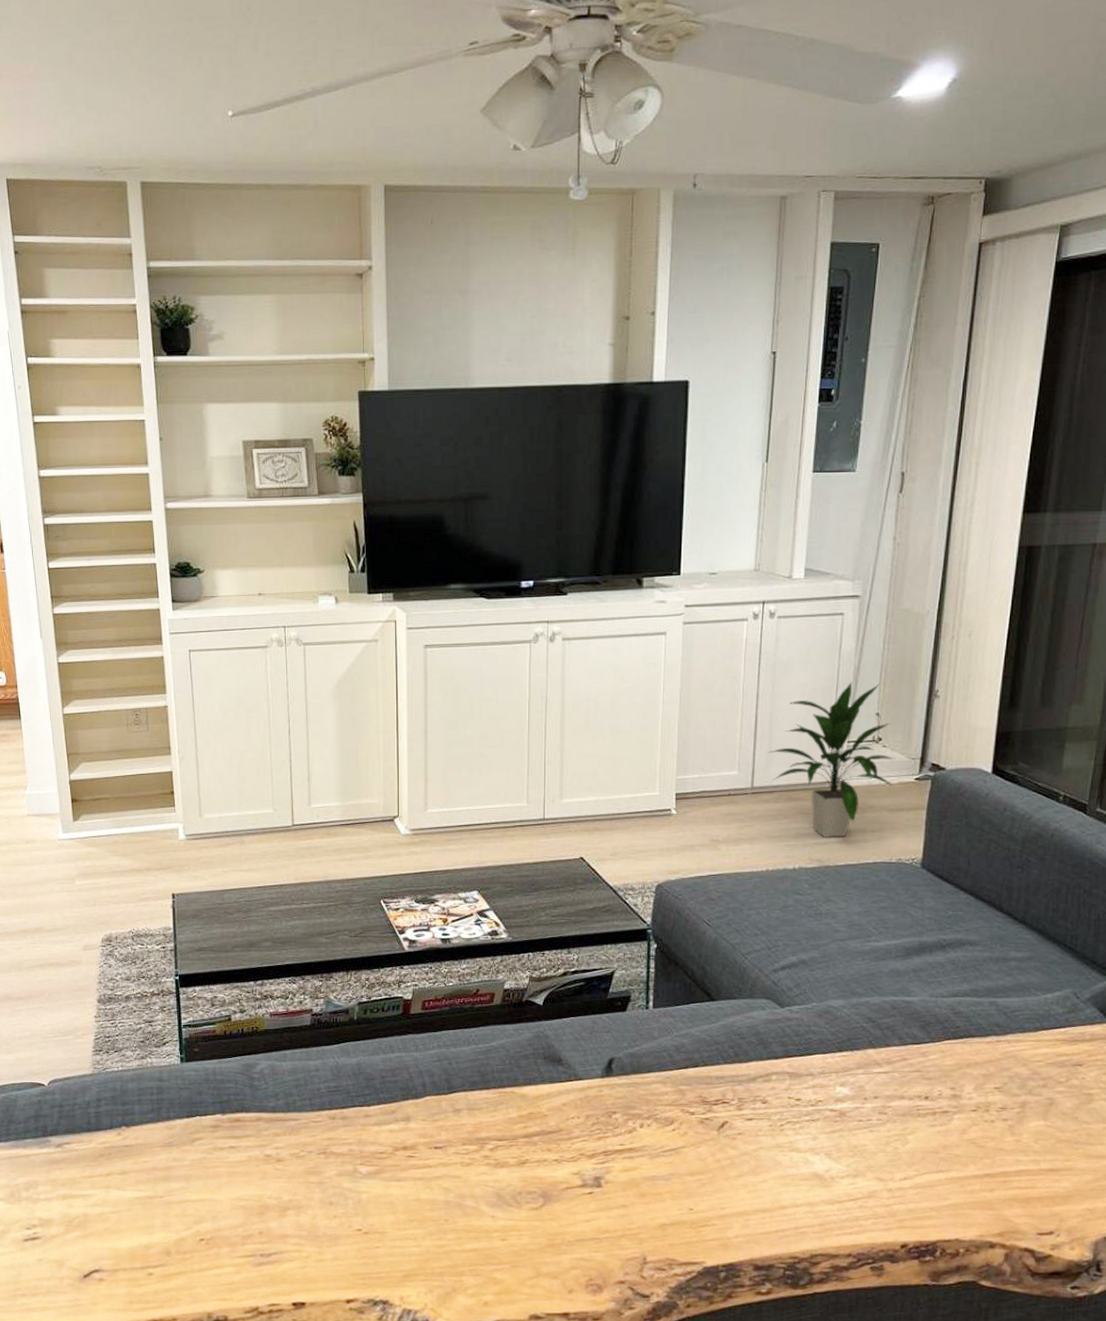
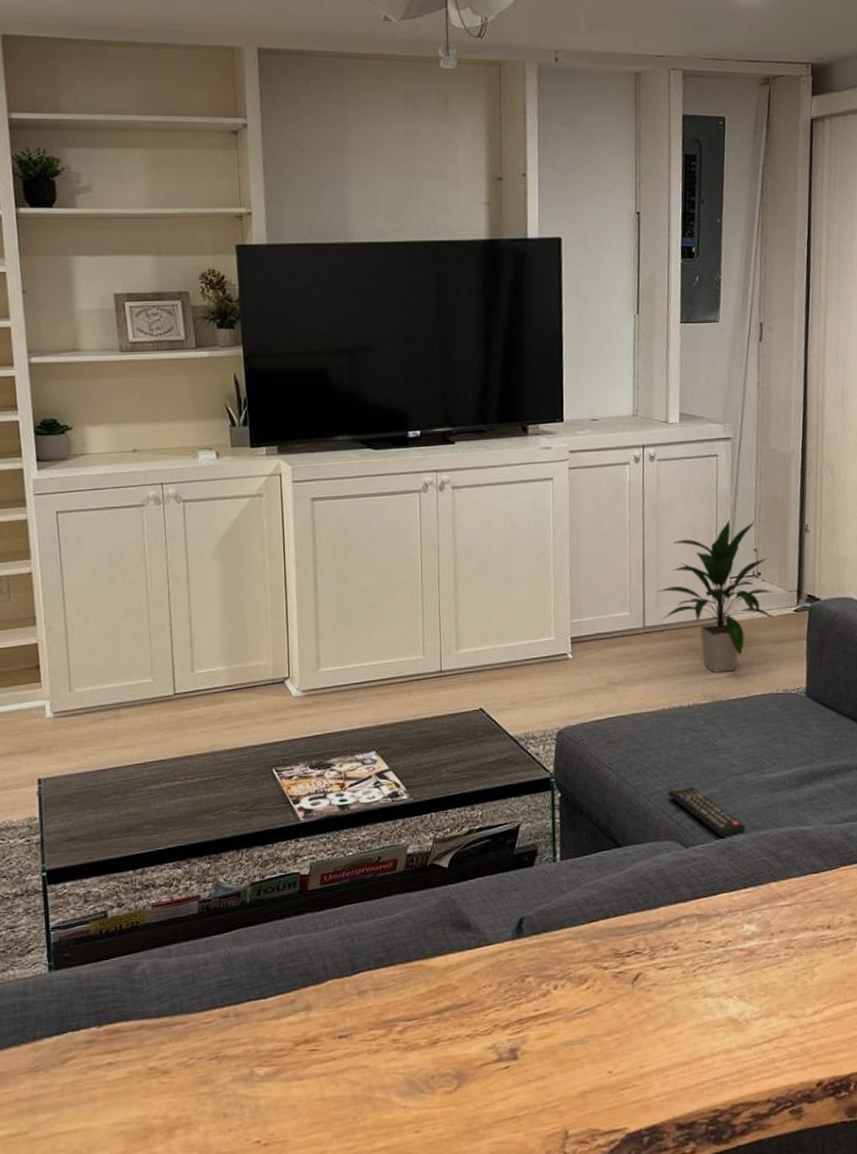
remote control: none [766,948,845,1003] -> present [668,786,745,840]

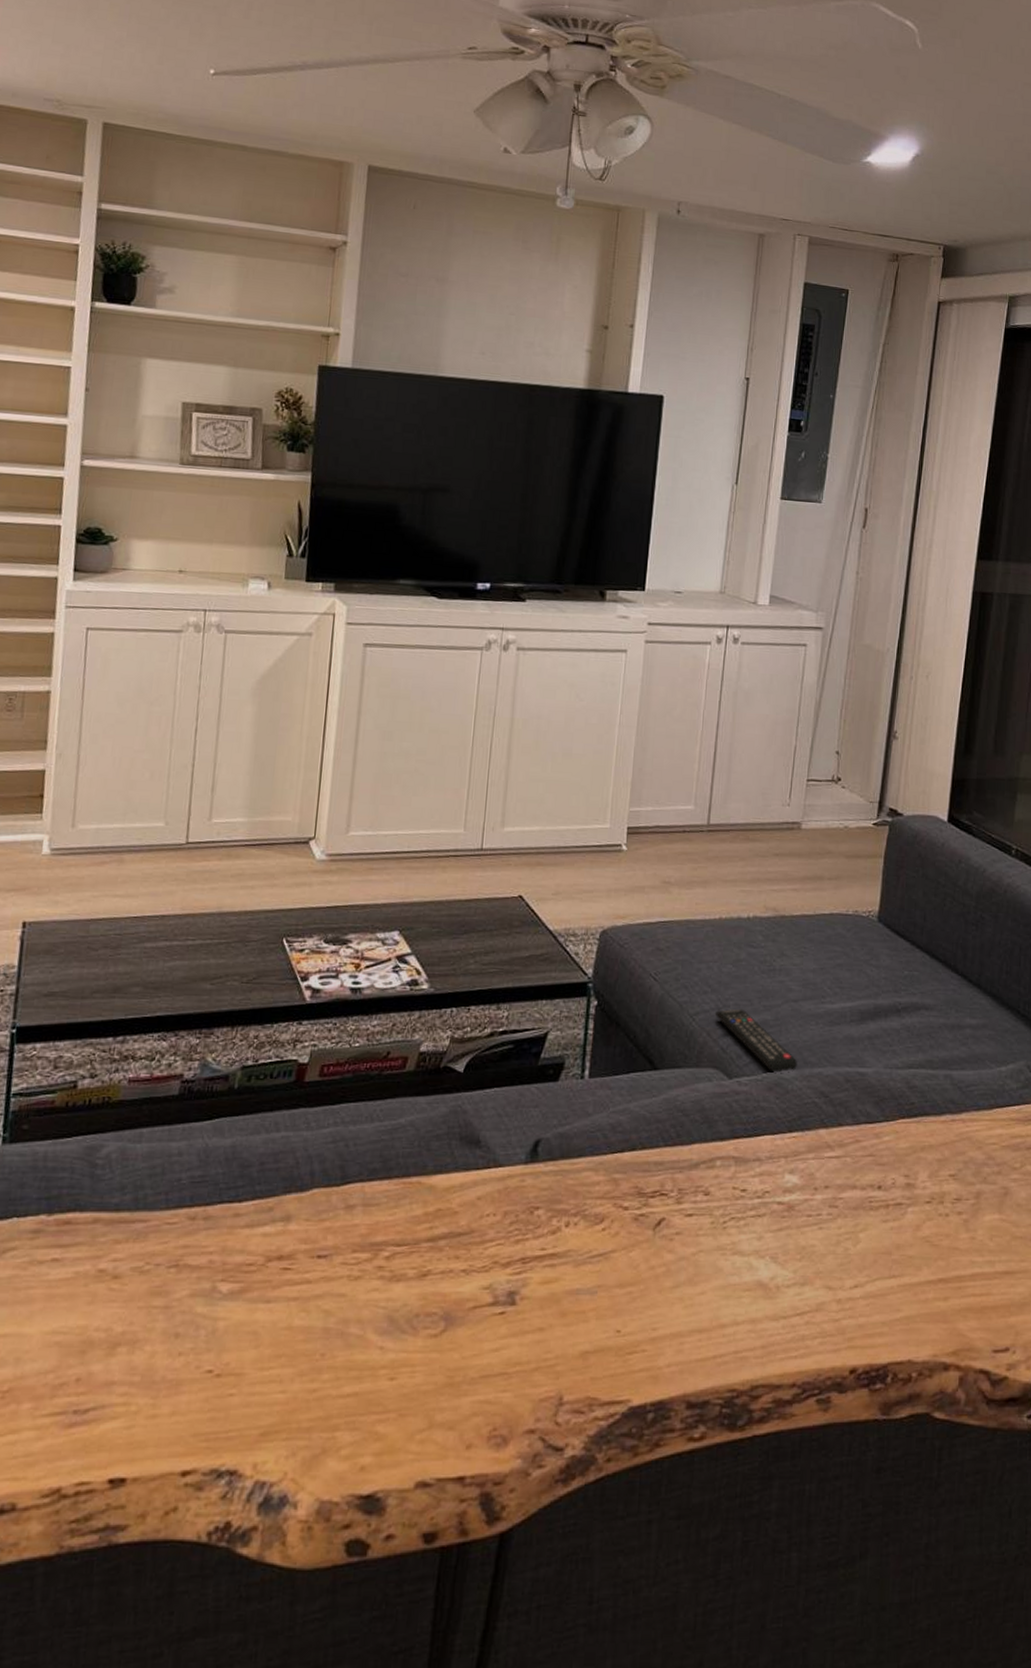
indoor plant: present [657,519,775,673] -> none [726,716,854,884]

